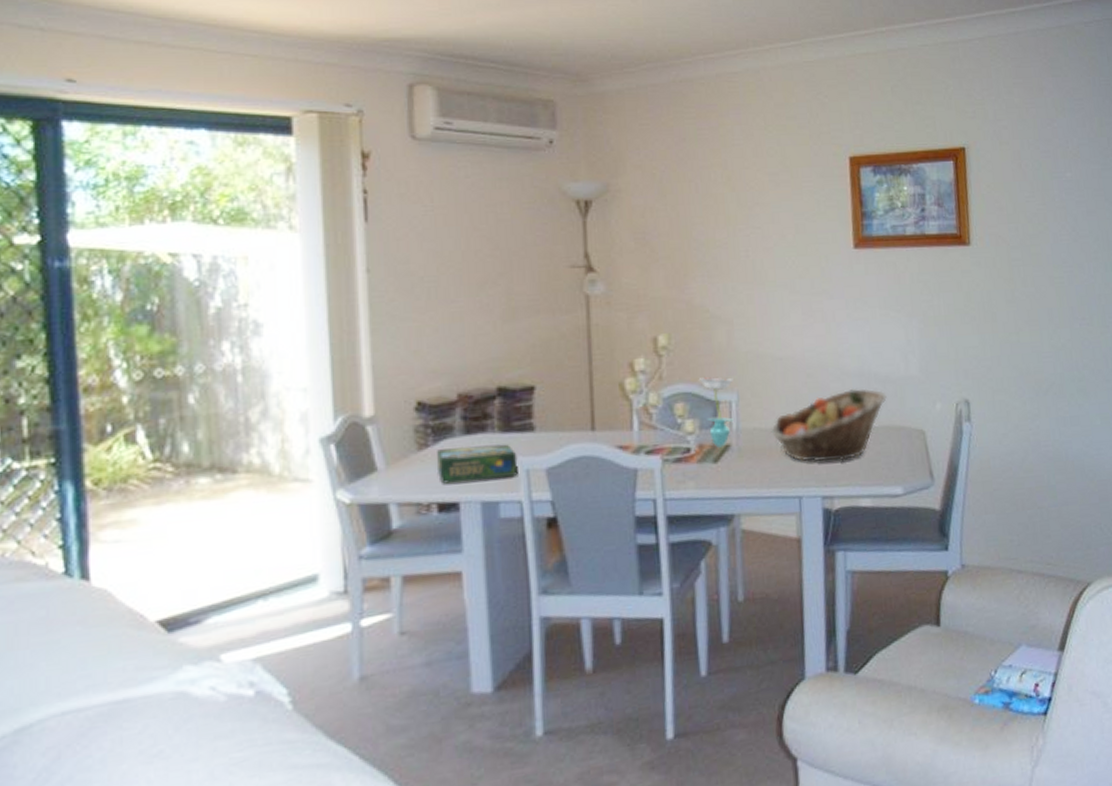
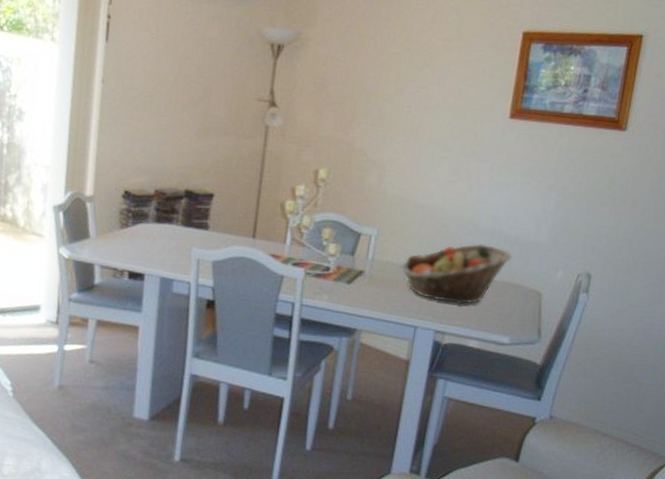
board game: present [437,444,518,484] -> none [132,230,193,262]
flower: present [698,377,734,453] -> none [346,211,377,276]

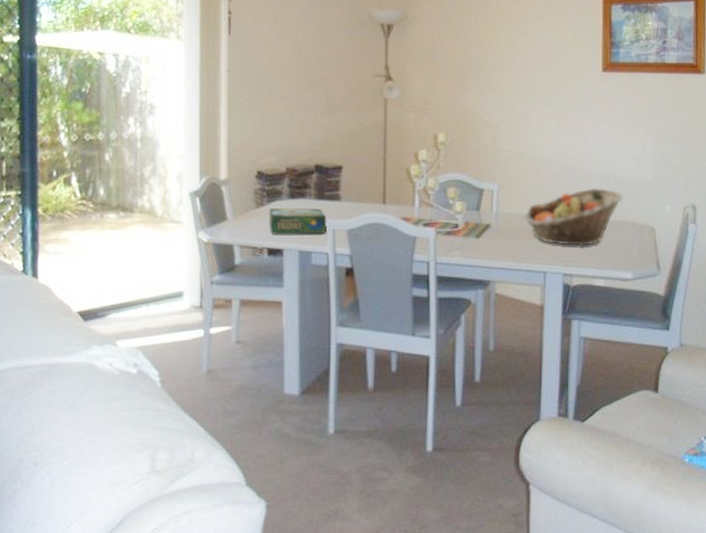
board game: none [132,230,193,262] -> present [269,208,327,234]

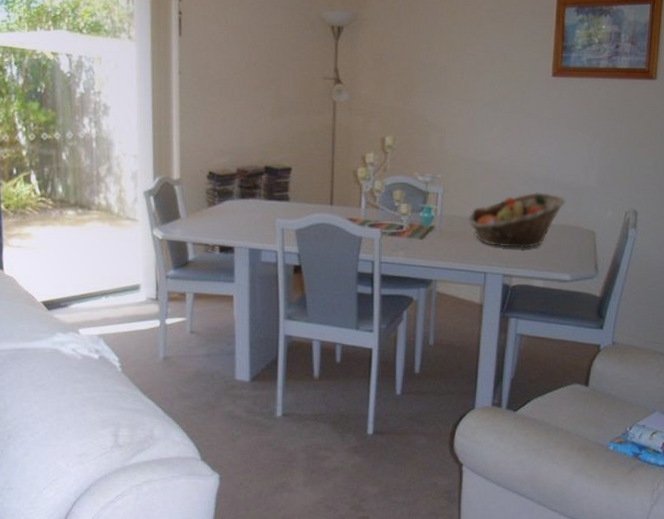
board game: present [269,208,327,234] -> none [221,208,276,233]
flower: none [468,169,496,230] -> present [414,173,441,231]

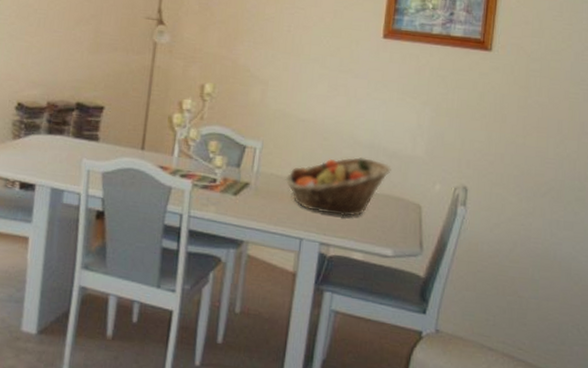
flower: present [414,173,441,231] -> none [232,124,261,187]

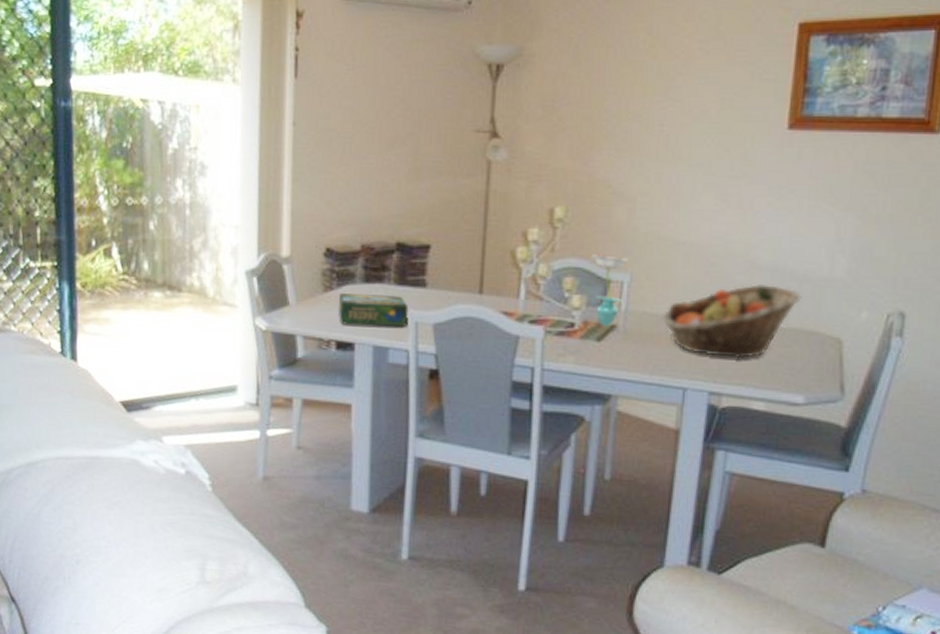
board game: none [24,141,83,173] -> present [339,293,409,327]
flower: none [232,124,261,187] -> present [591,254,629,331]

